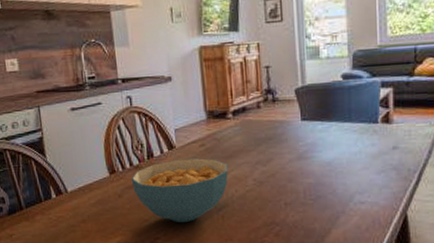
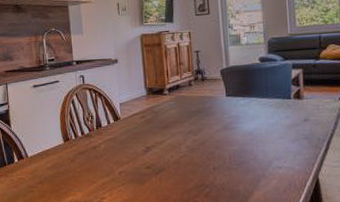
cereal bowl: present [131,158,228,222] -> none [82,128,165,184]

